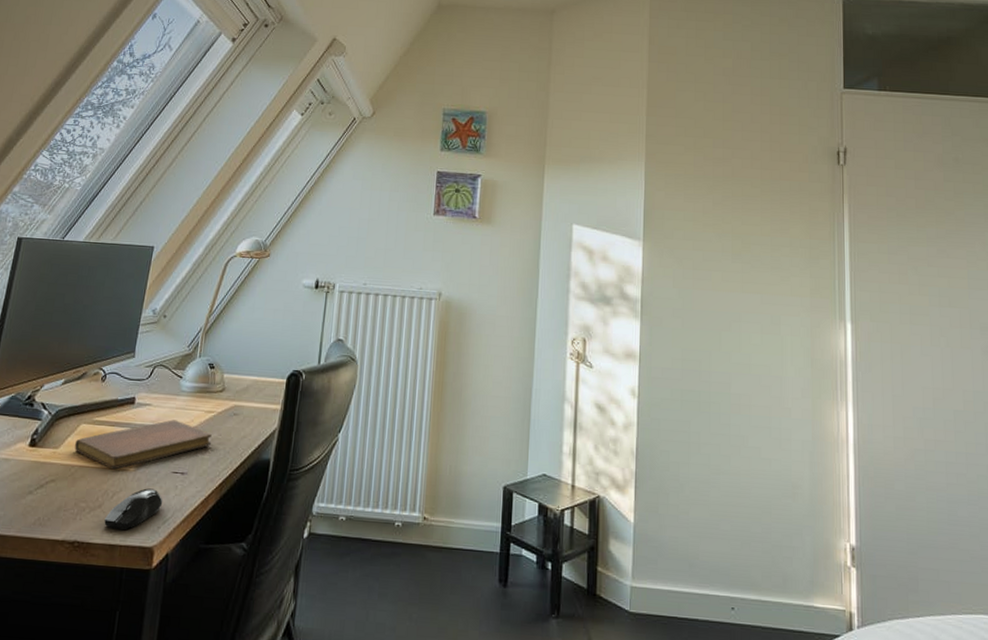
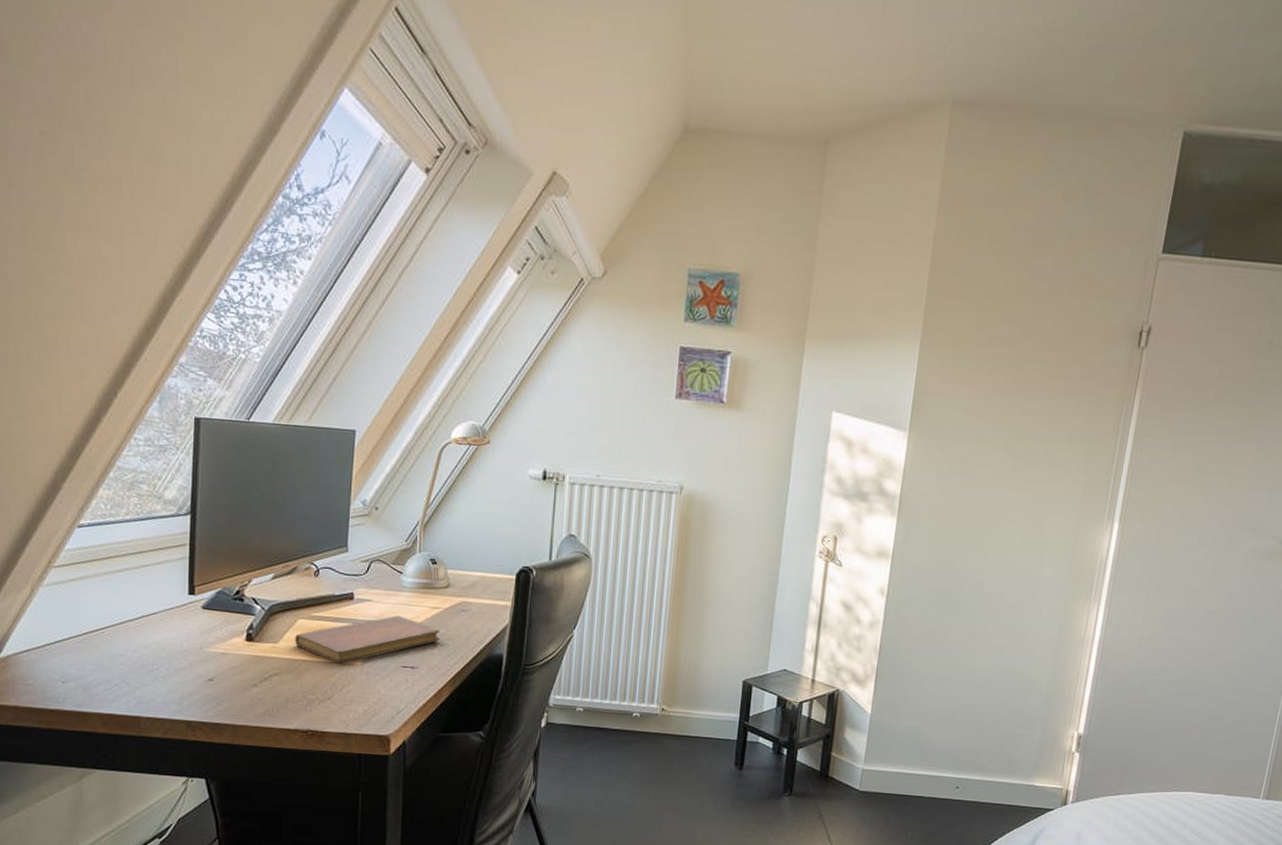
computer mouse: present [104,488,163,531] -> none [336,681,395,721]

